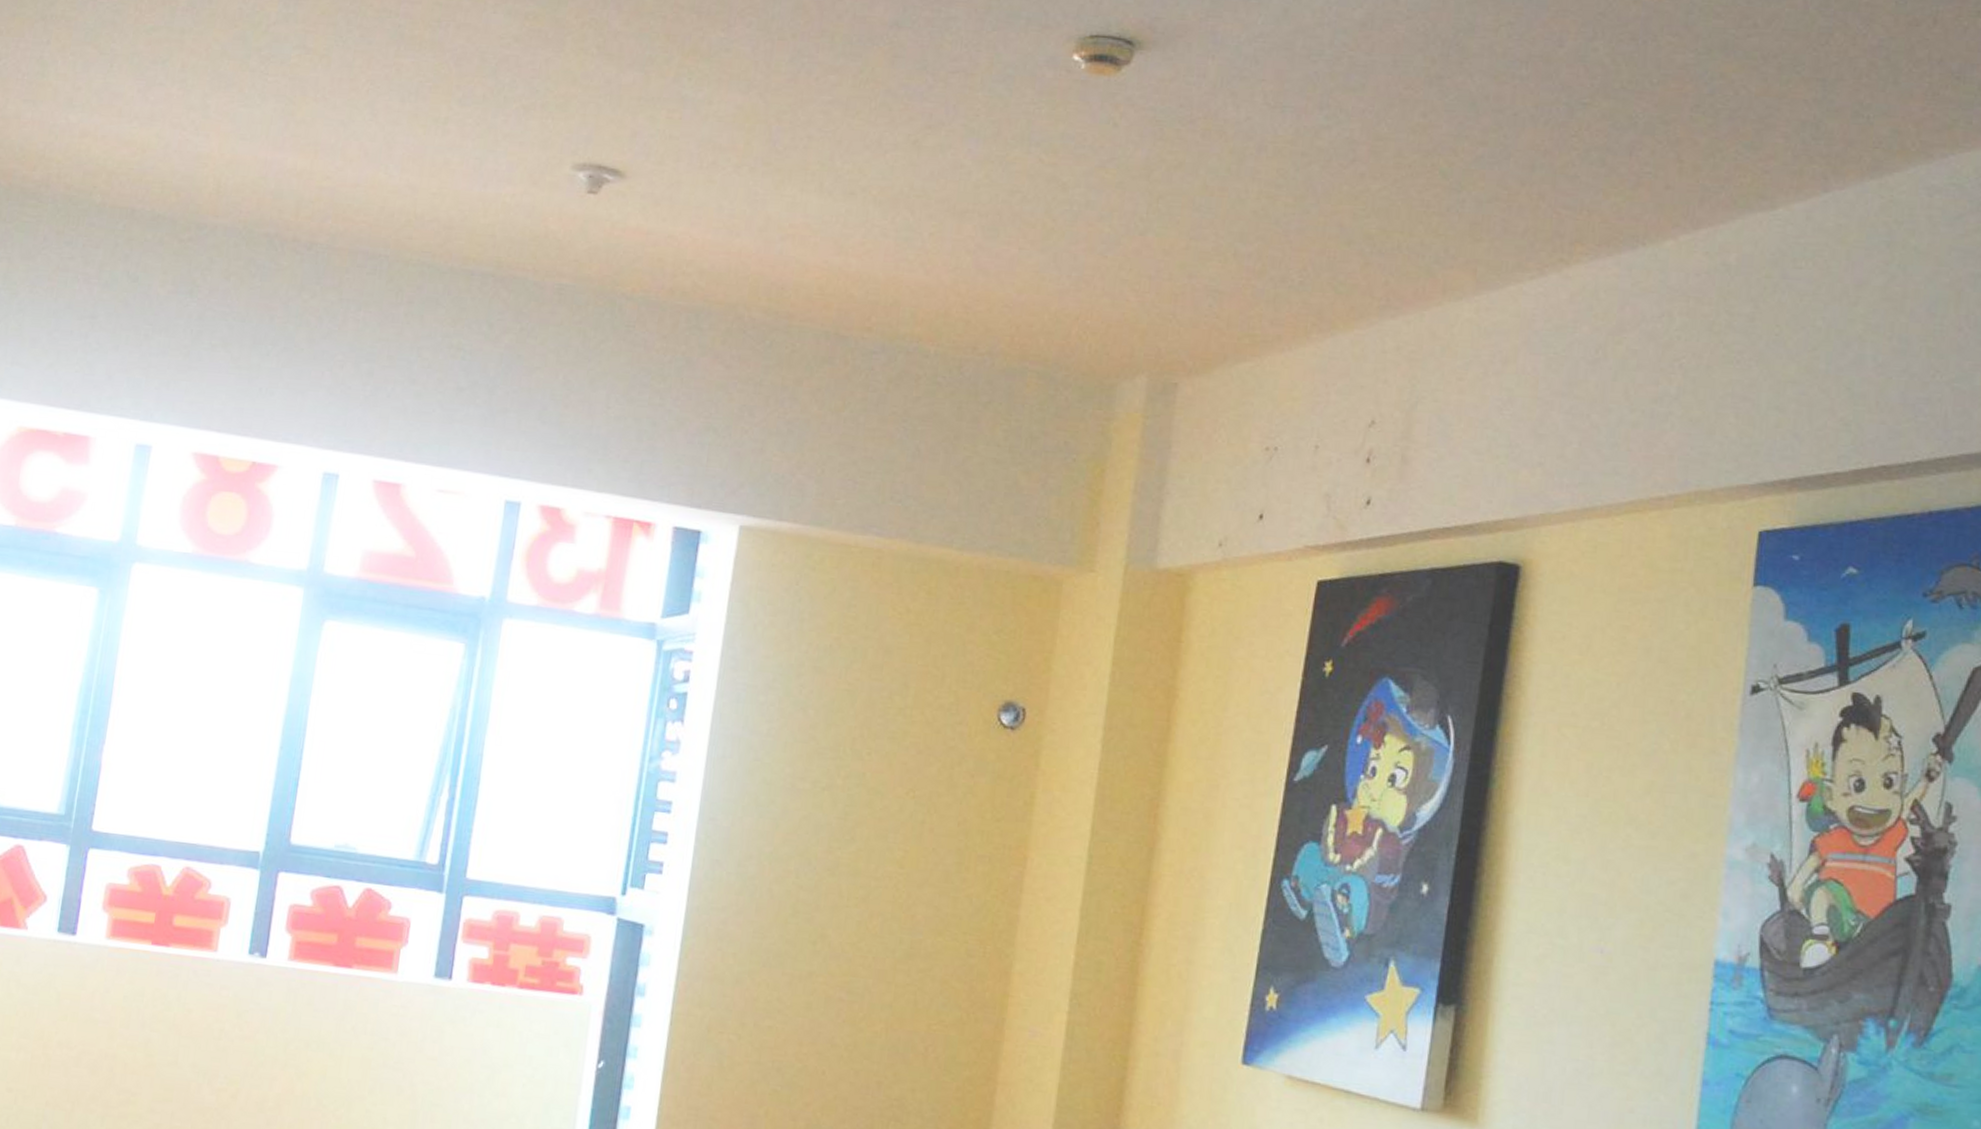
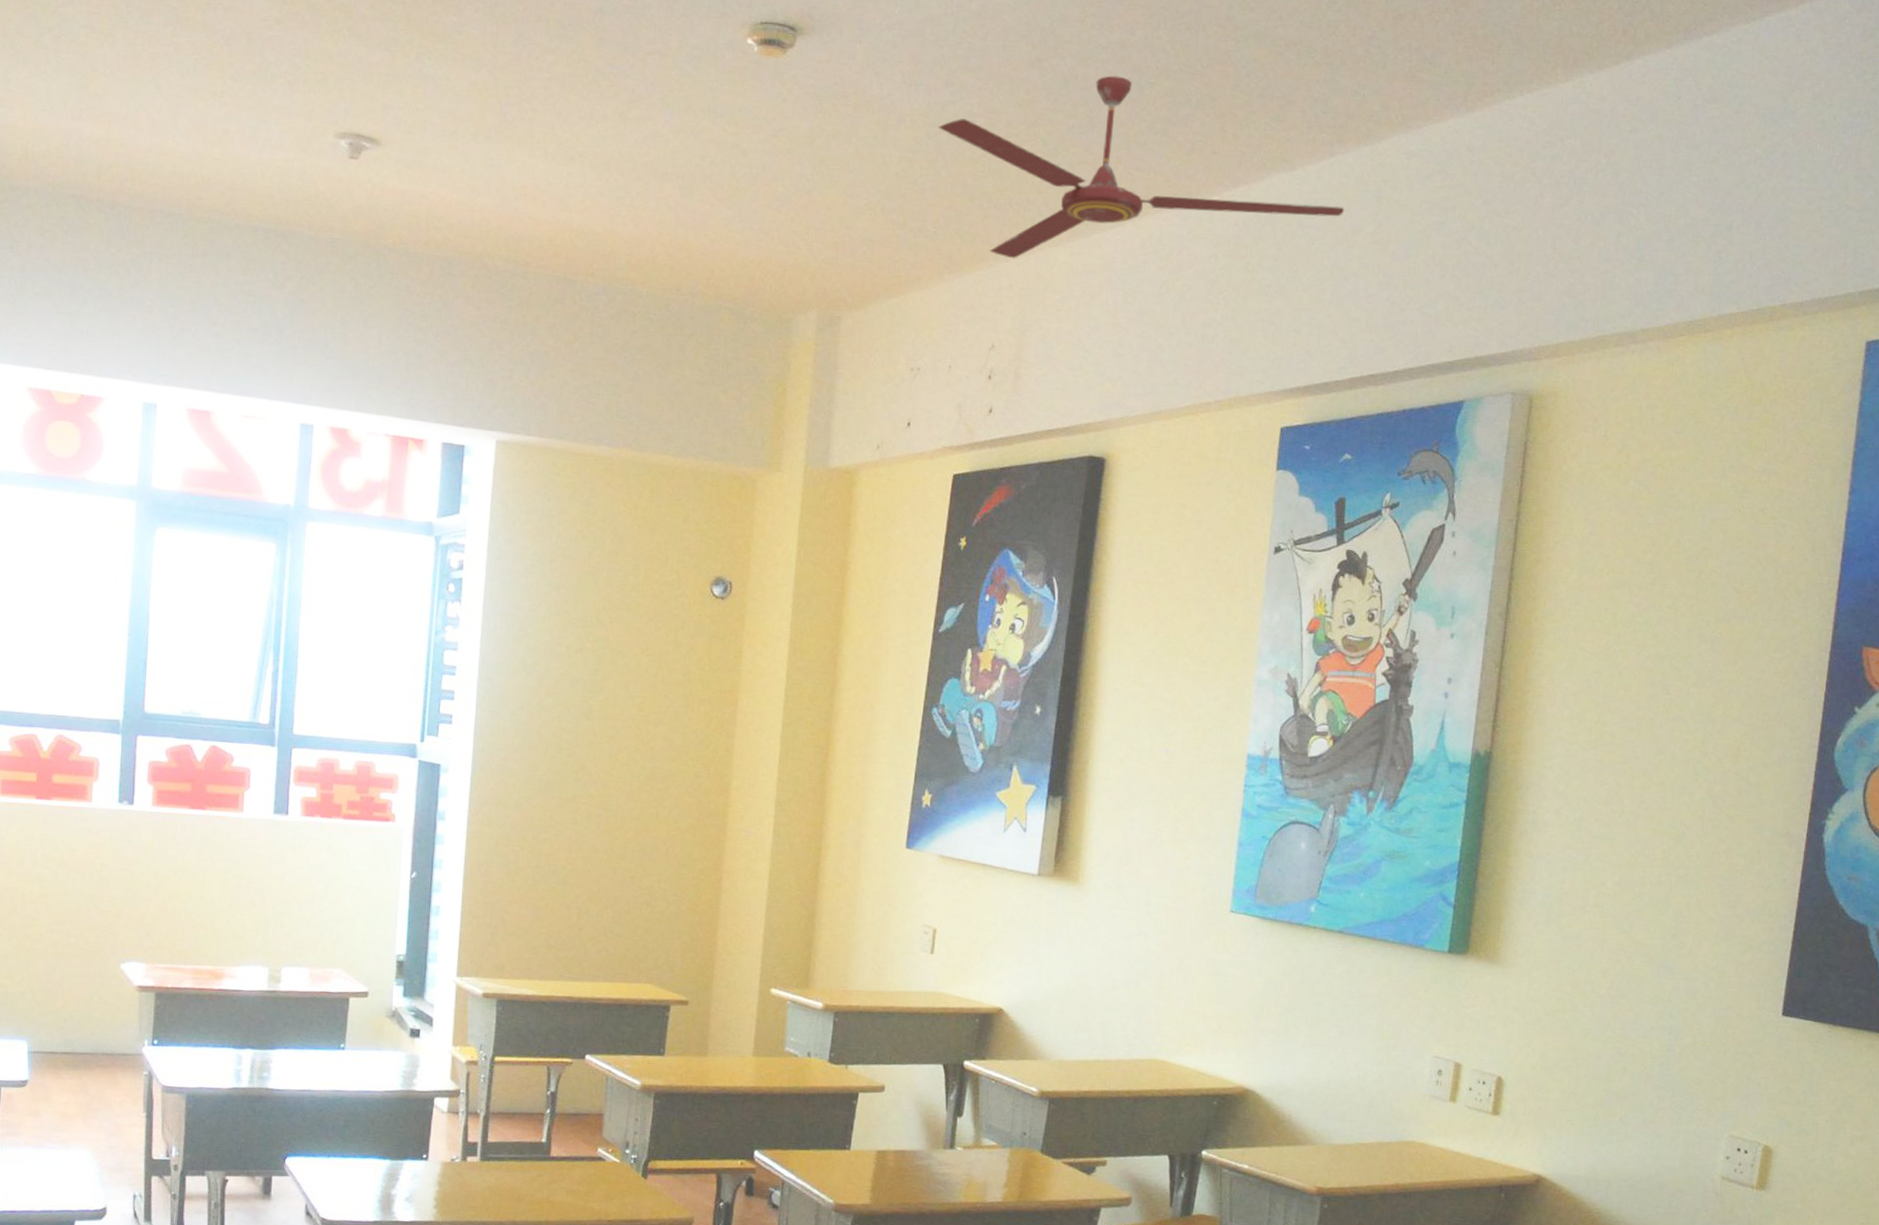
ceiling fan: none [1308,95,1844,316] -> present [938,75,1345,259]

